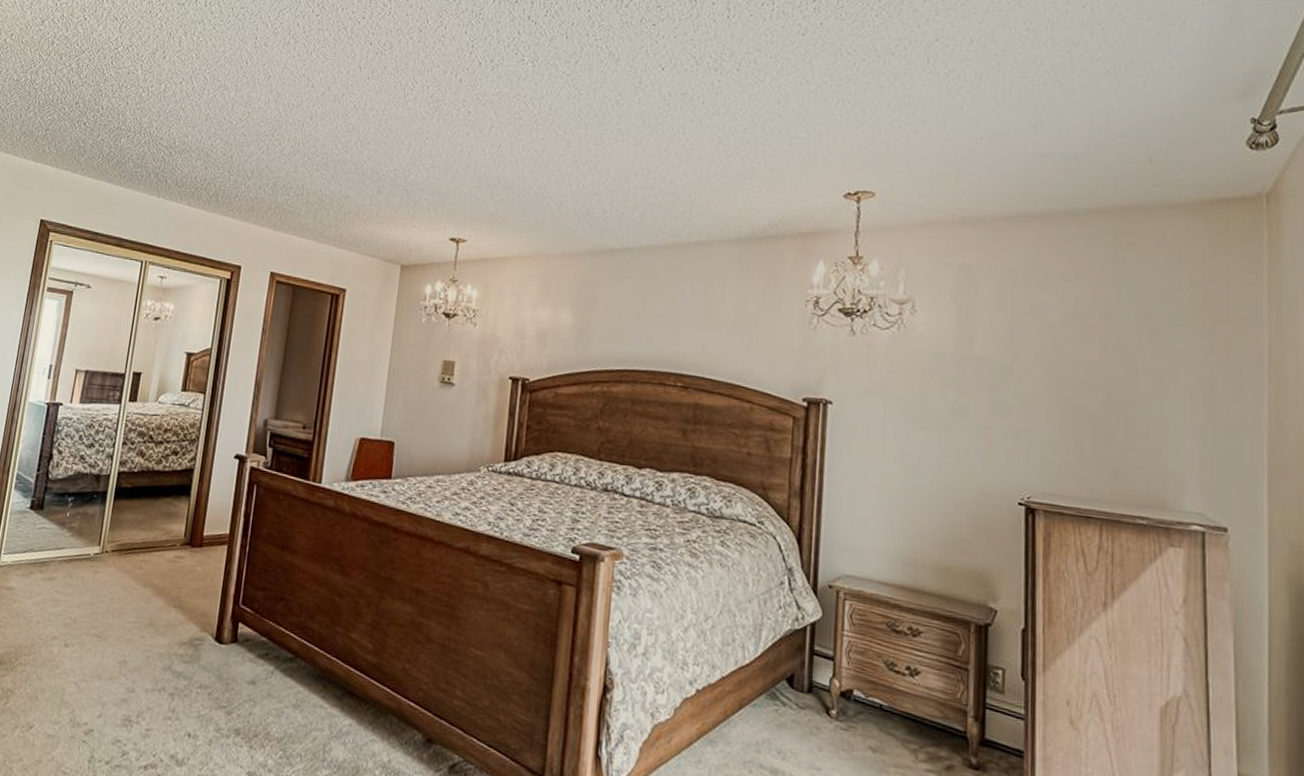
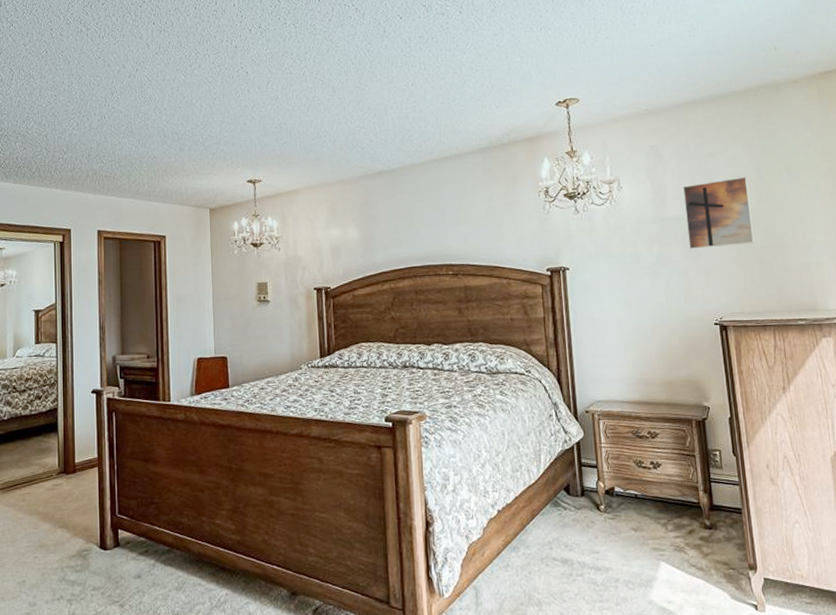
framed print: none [997,319,1090,408] -> present [682,177,754,249]

